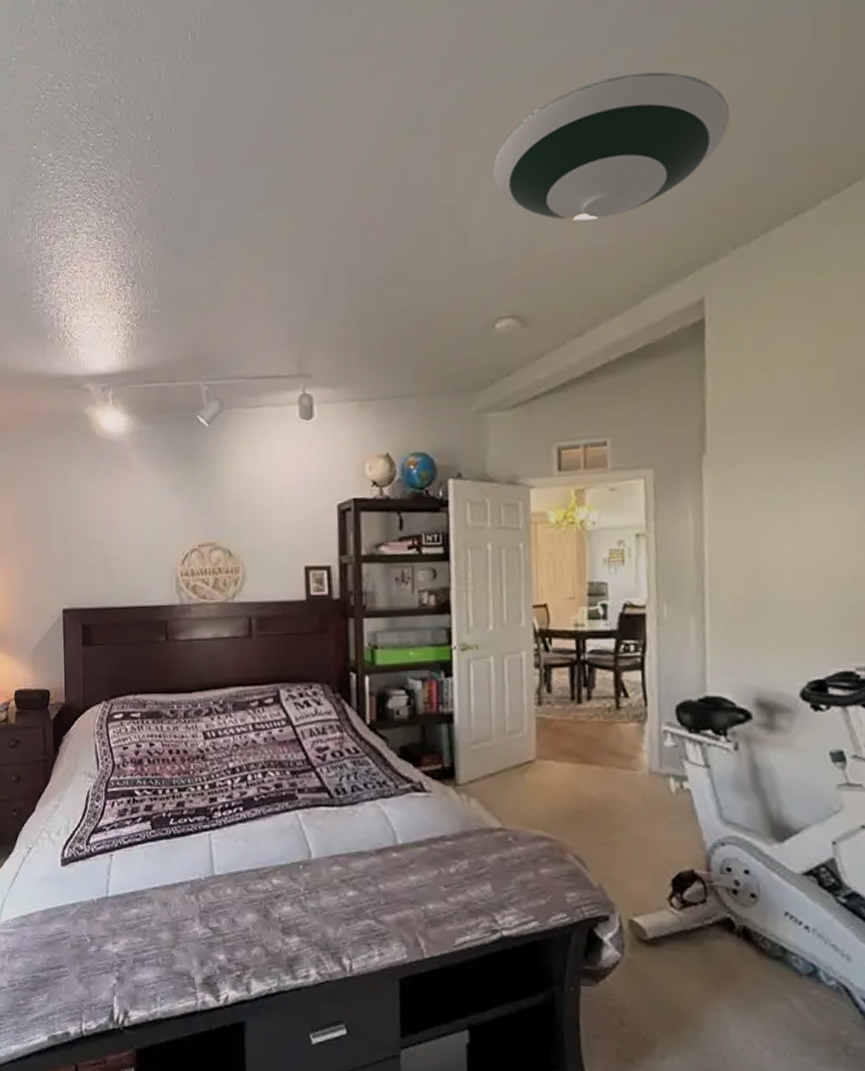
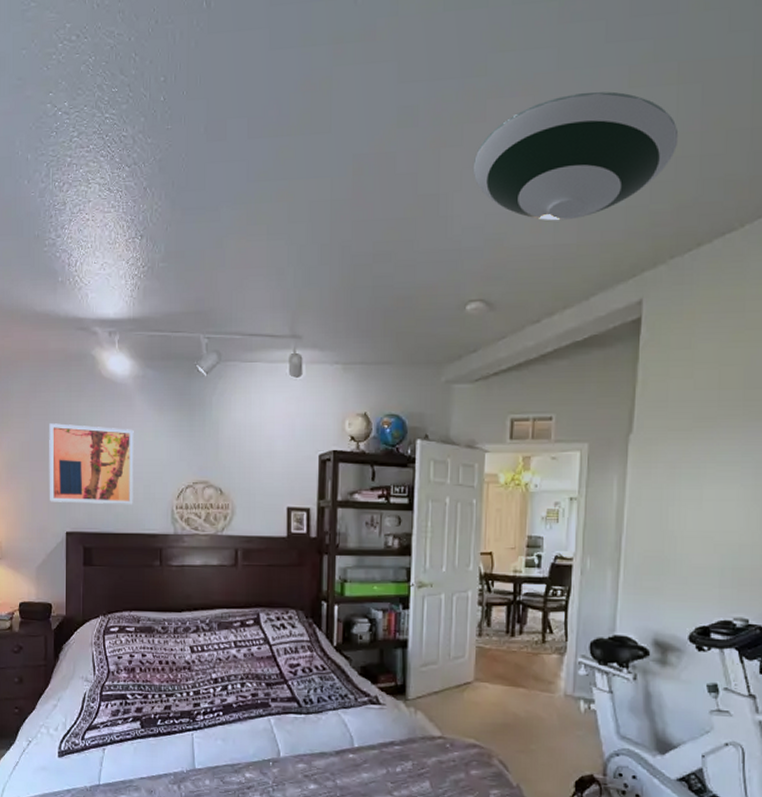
wall art: none [42,490,134,577] -> present [49,423,134,505]

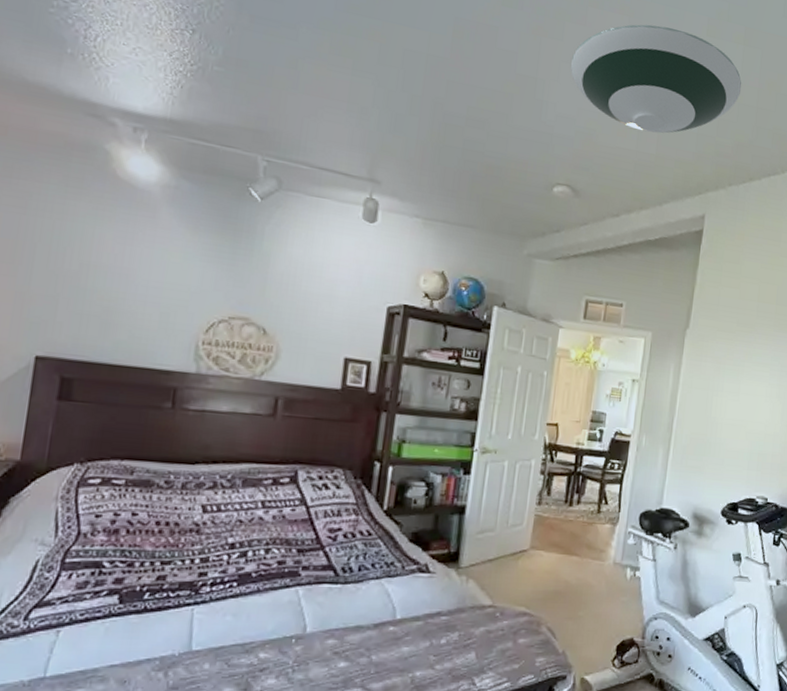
wall art: present [49,423,134,505] -> none [15,219,155,334]

